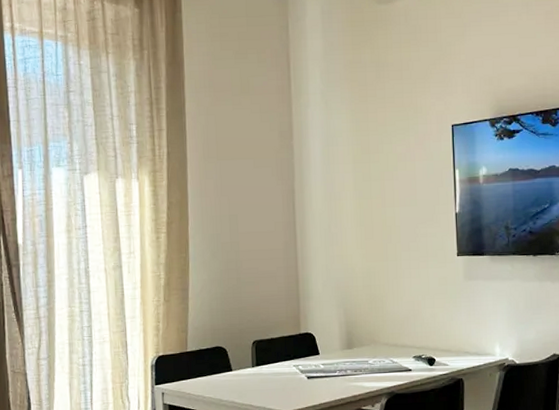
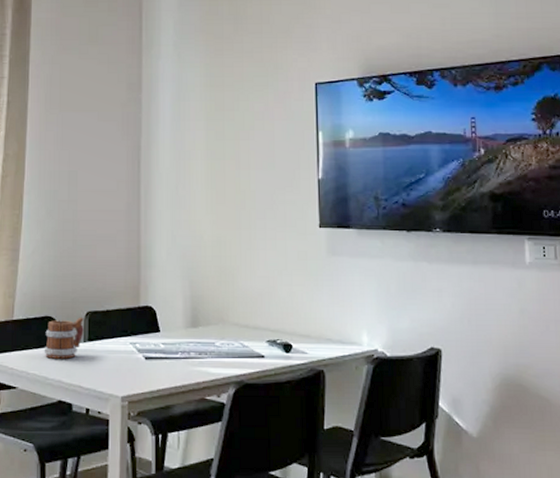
mug: none [217,345,252,383] -> present [44,317,84,359]

